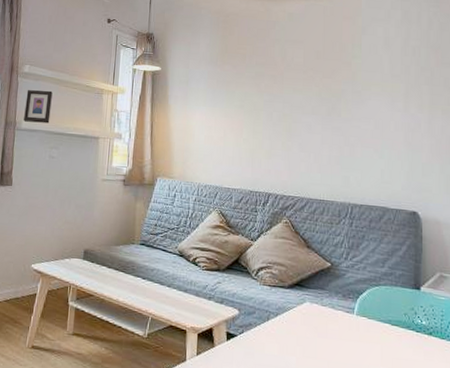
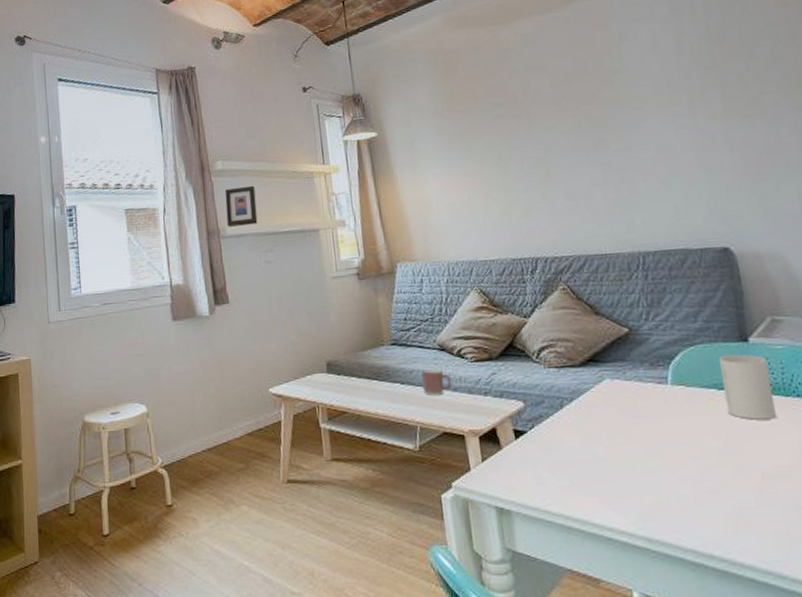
mug: none [159,270,184,293] -> present [421,369,452,395]
cup: none [395,297,433,356] -> present [718,354,777,420]

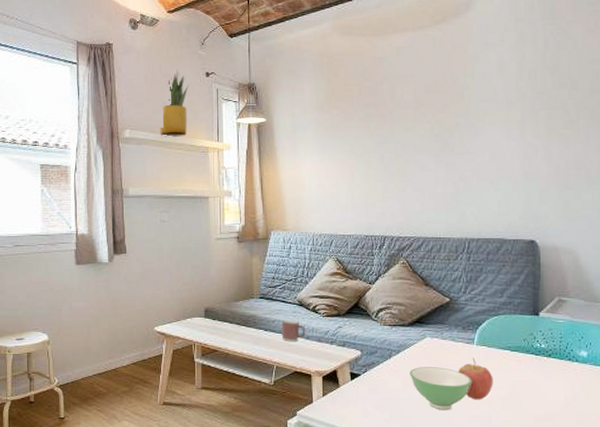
picture frame: present [224,185,258,227] -> none [130,154,157,188]
planter: none [254,88,287,165] -> present [159,70,190,137]
bowl: none [589,416,673,472] -> present [410,367,473,411]
fruit: none [652,401,701,456] -> present [458,358,493,400]
cup: present [718,354,777,420] -> none [514,324,552,376]

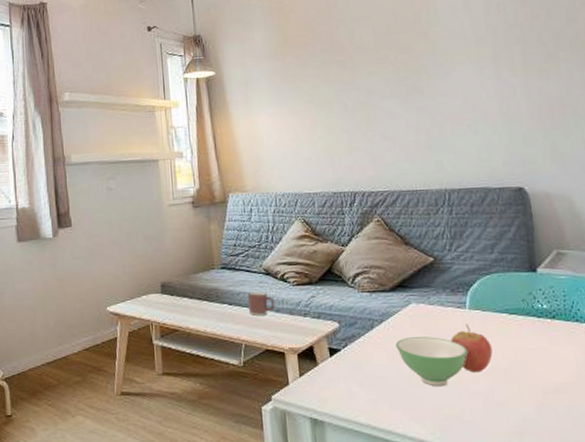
planter: present [159,70,190,137] -> none [100,26,131,98]

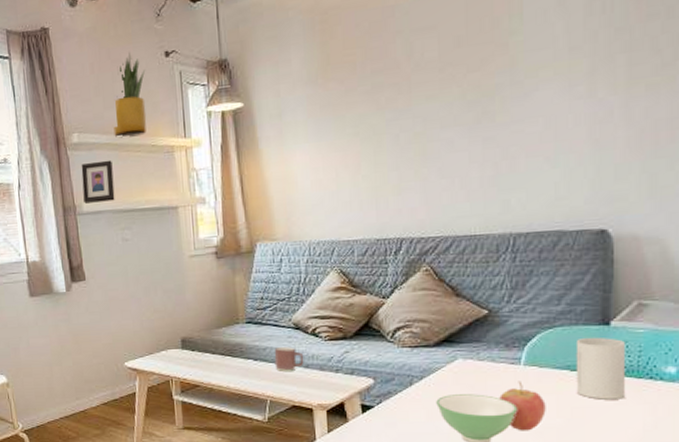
picture frame: none [71,116,101,155] -> present [81,160,115,204]
planter: none [100,26,131,98] -> present [112,52,147,138]
cup: none [510,282,559,342] -> present [575,337,626,400]

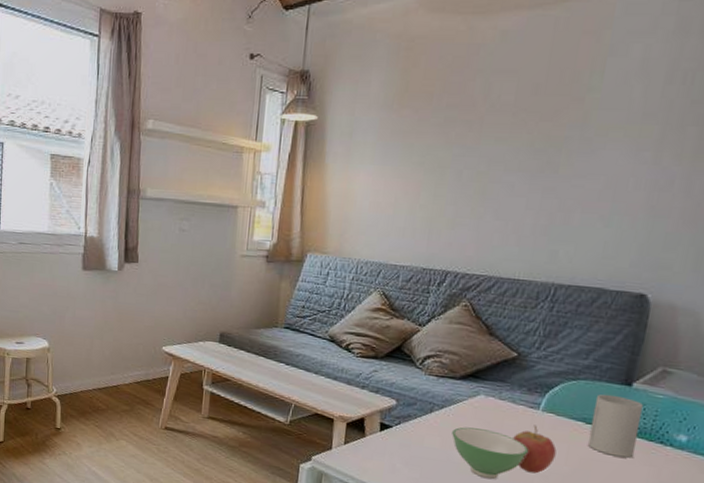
picture frame: present [81,160,115,204] -> none [149,150,182,191]
planter: present [112,52,147,138] -> none [187,49,229,132]
mug: present [274,347,304,371] -> none [304,356,334,381]

